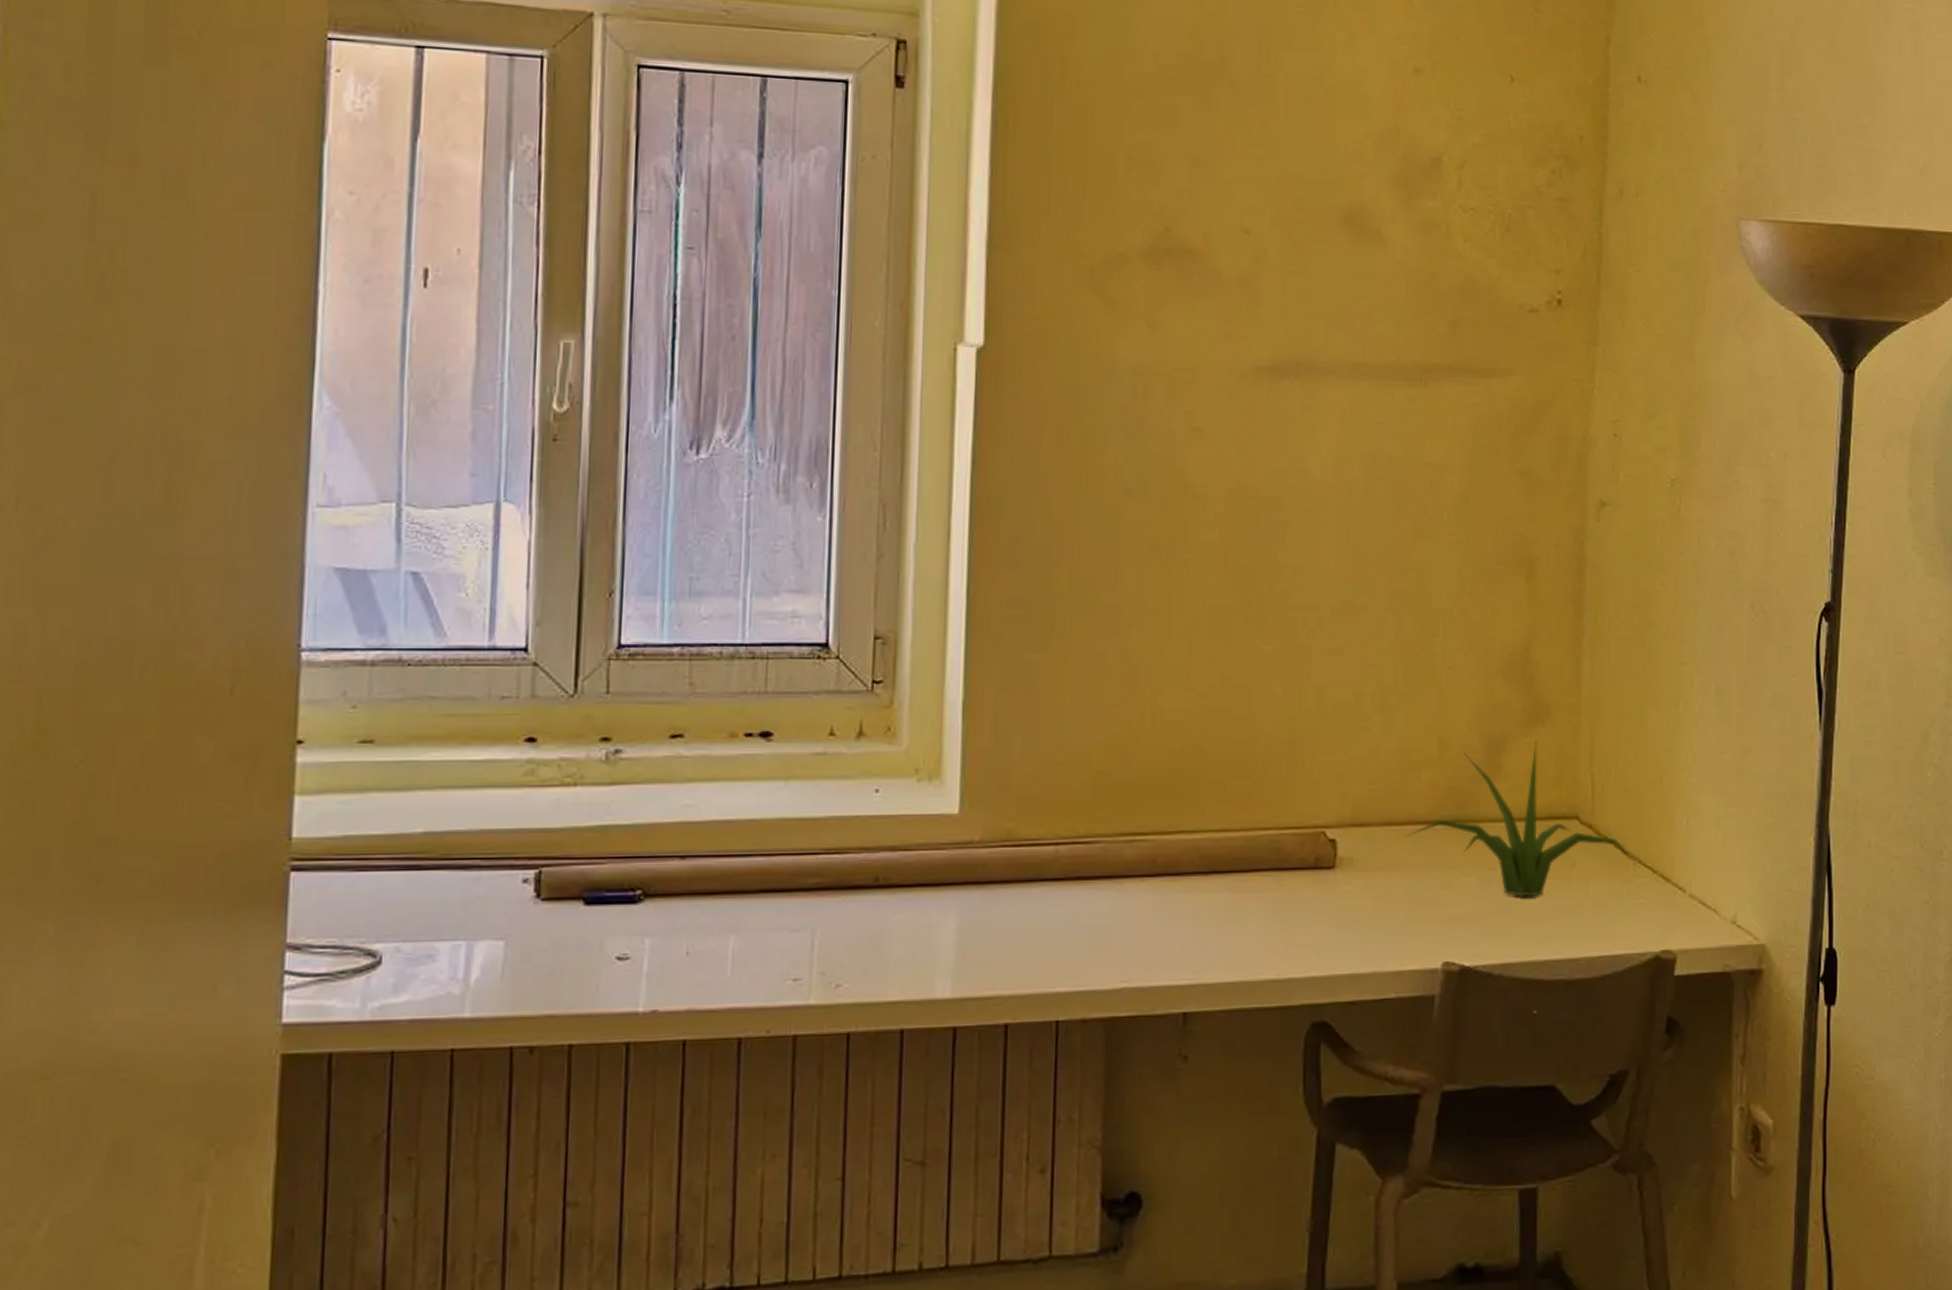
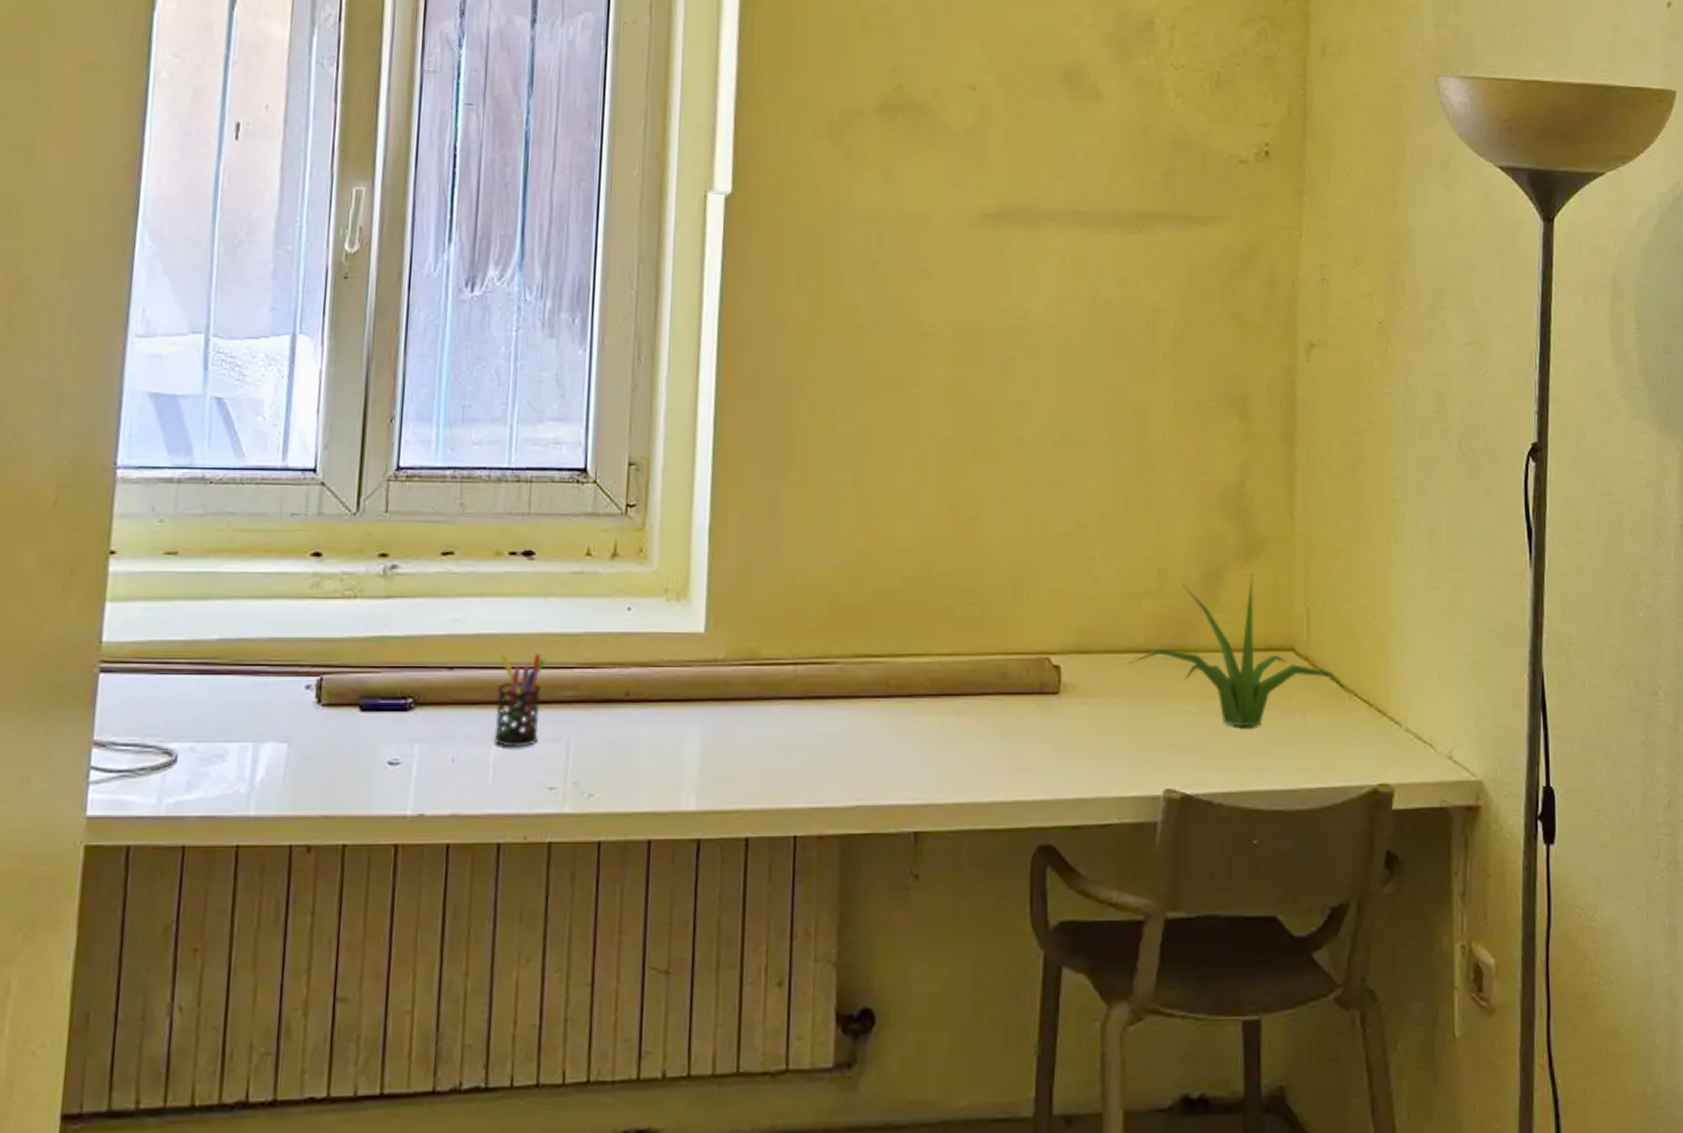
pen holder: none [732,838,787,939] -> present [494,652,545,748]

